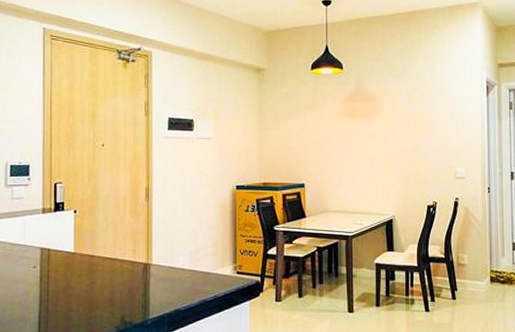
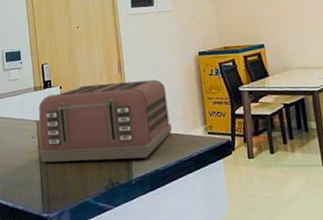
toaster: none [40,211,199,297] -> present [38,79,173,163]

